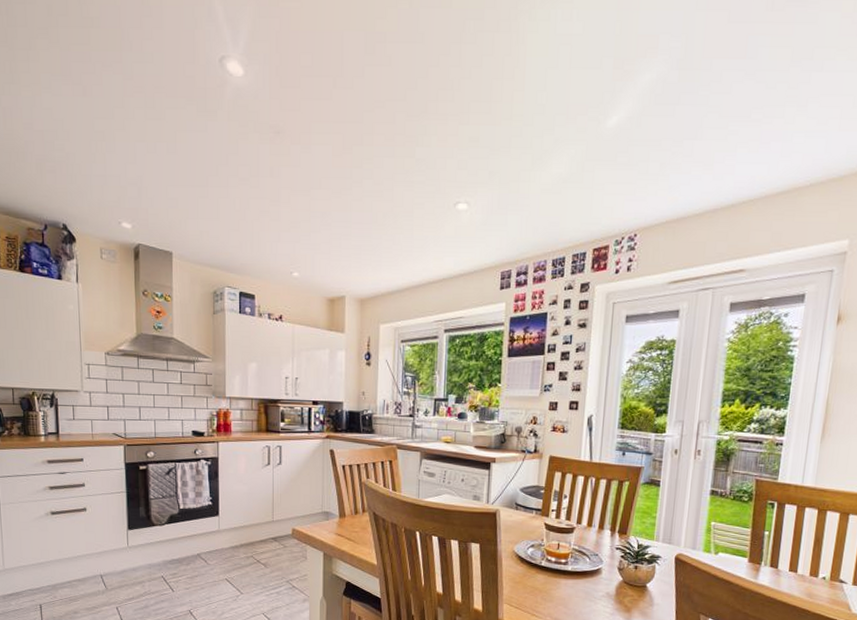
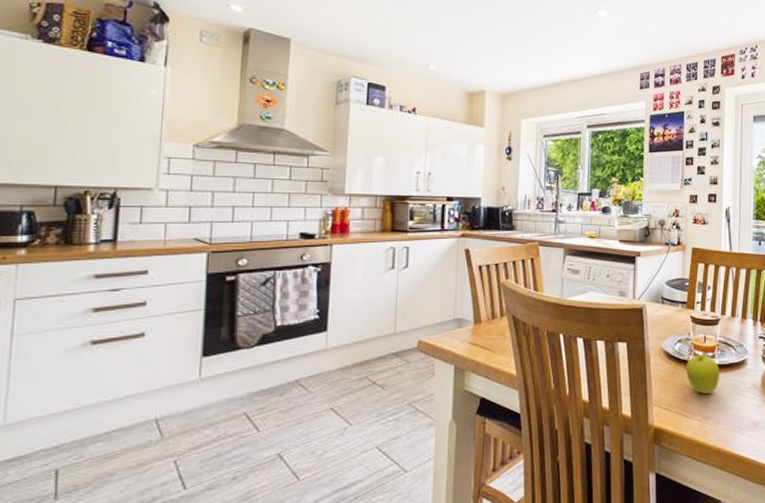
fruit: none [537,560,573,598] -> present [685,354,720,395]

